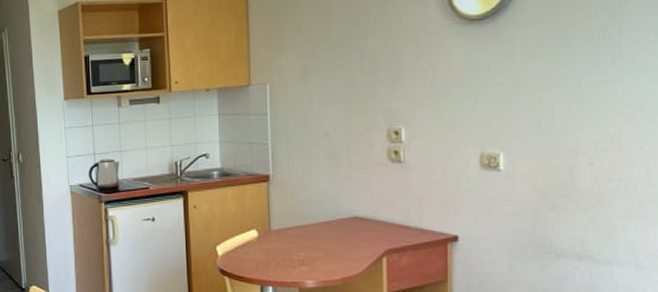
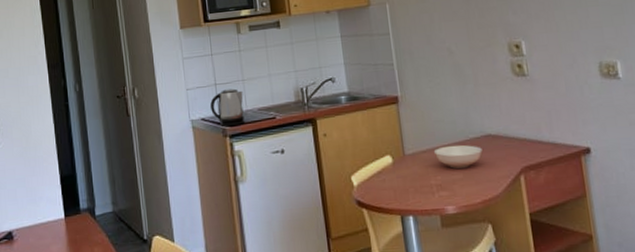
bowl: none [299,224,348,246] -> present [433,144,483,169]

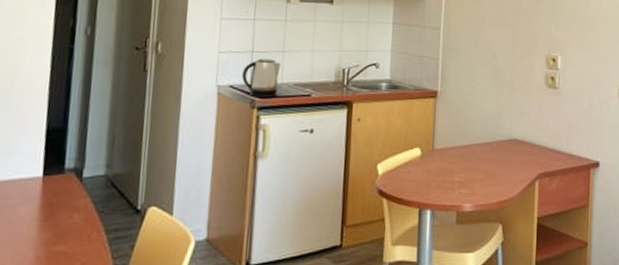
bowl: present [433,144,483,169] -> none [461,145,506,168]

